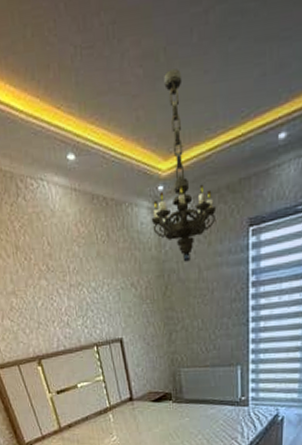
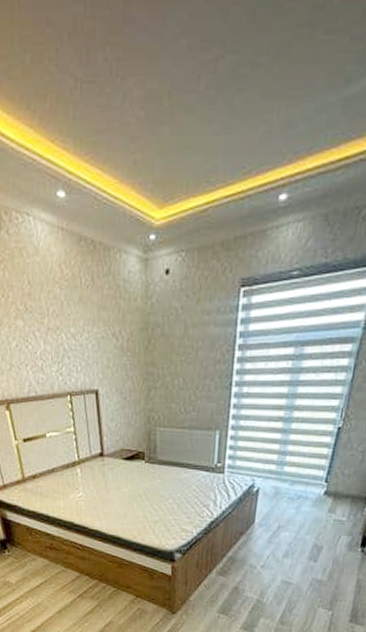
chandelier: present [151,69,217,262] -> none [139,115,209,317]

